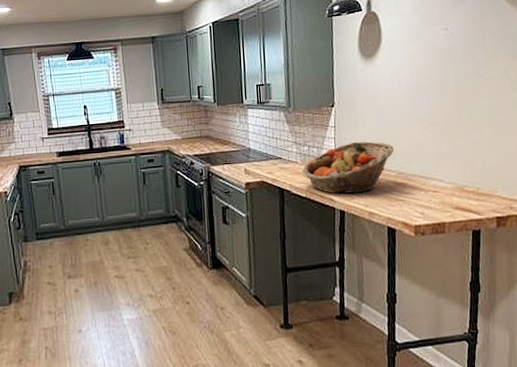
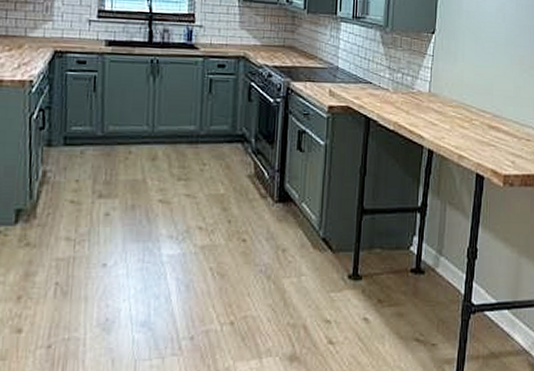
fruit basket: present [301,141,395,194] -> none [392,75,492,134]

